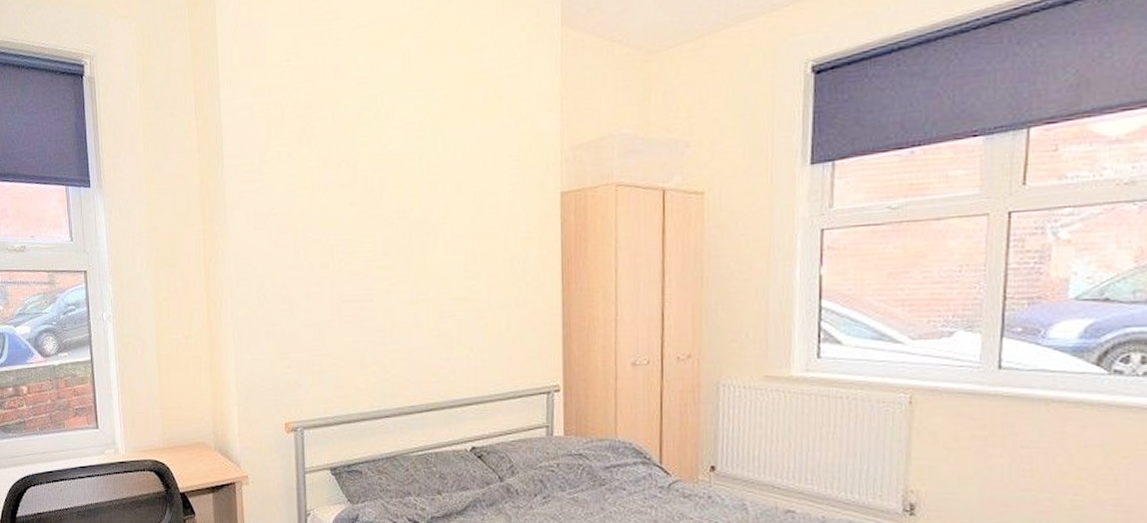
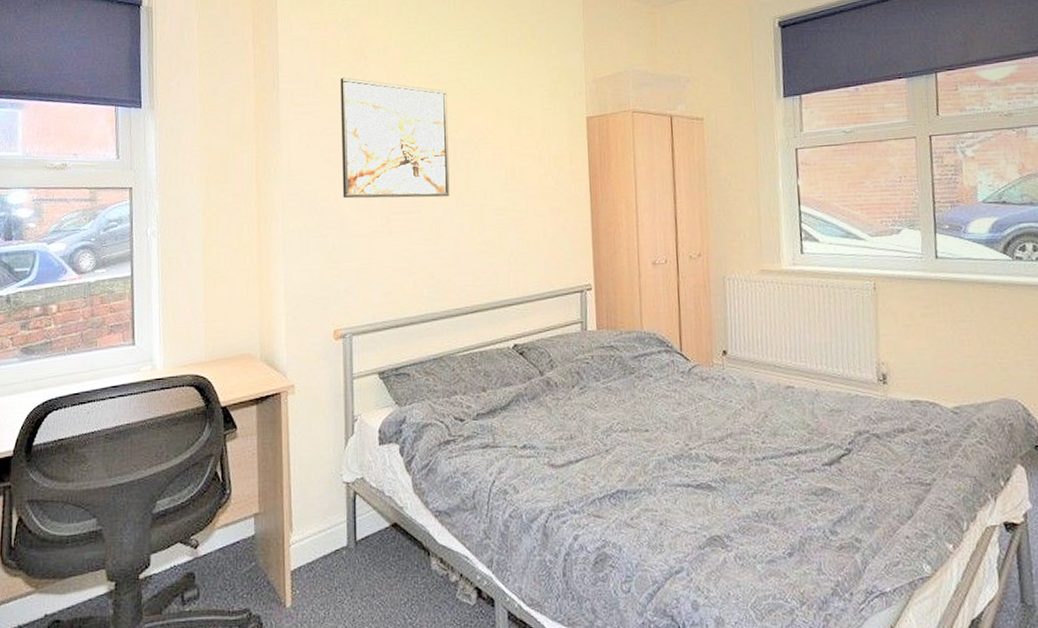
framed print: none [286,150,404,285] -> present [340,77,450,199]

